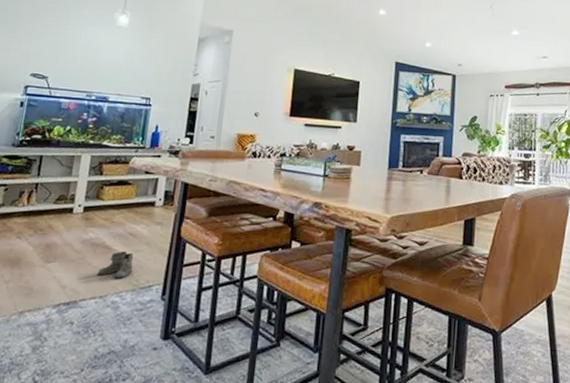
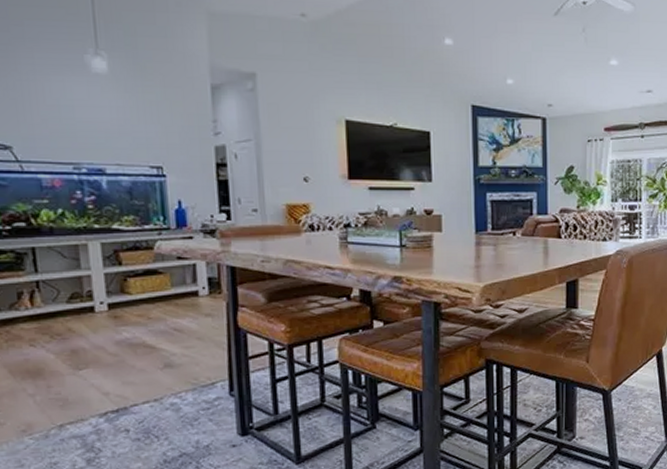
boots: present [98,250,134,279] -> none [145,348,188,379]

